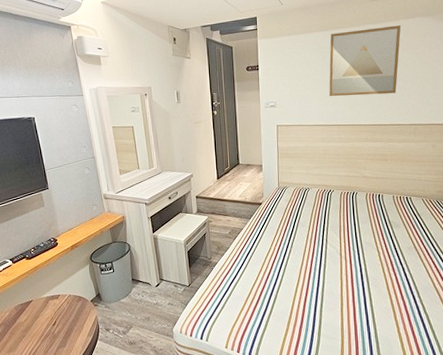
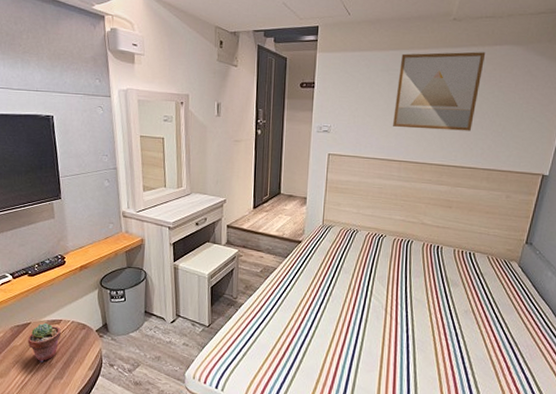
potted succulent: none [31,299,60,334] -> present [27,322,61,362]

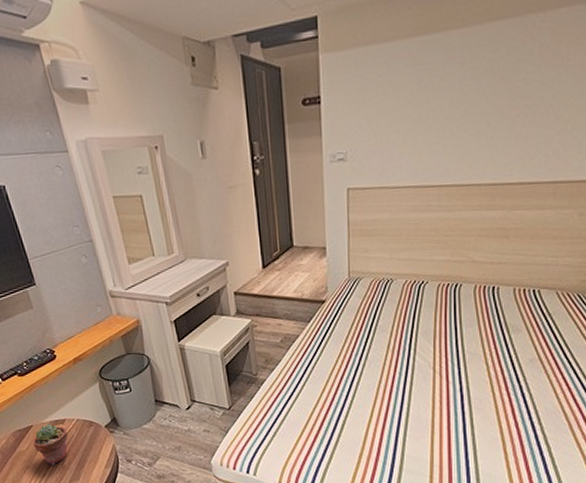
wall art: present [393,52,486,131] -> none [427,19,548,142]

